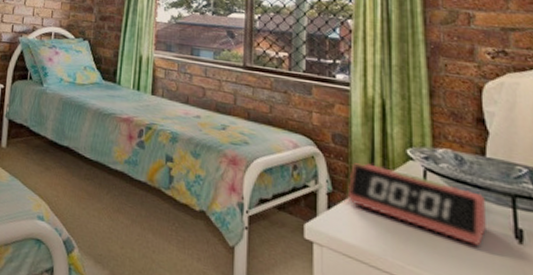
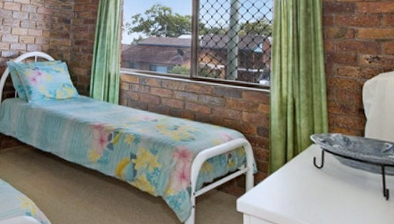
alarm clock: present [347,163,486,246] -> none [268,148,365,204]

